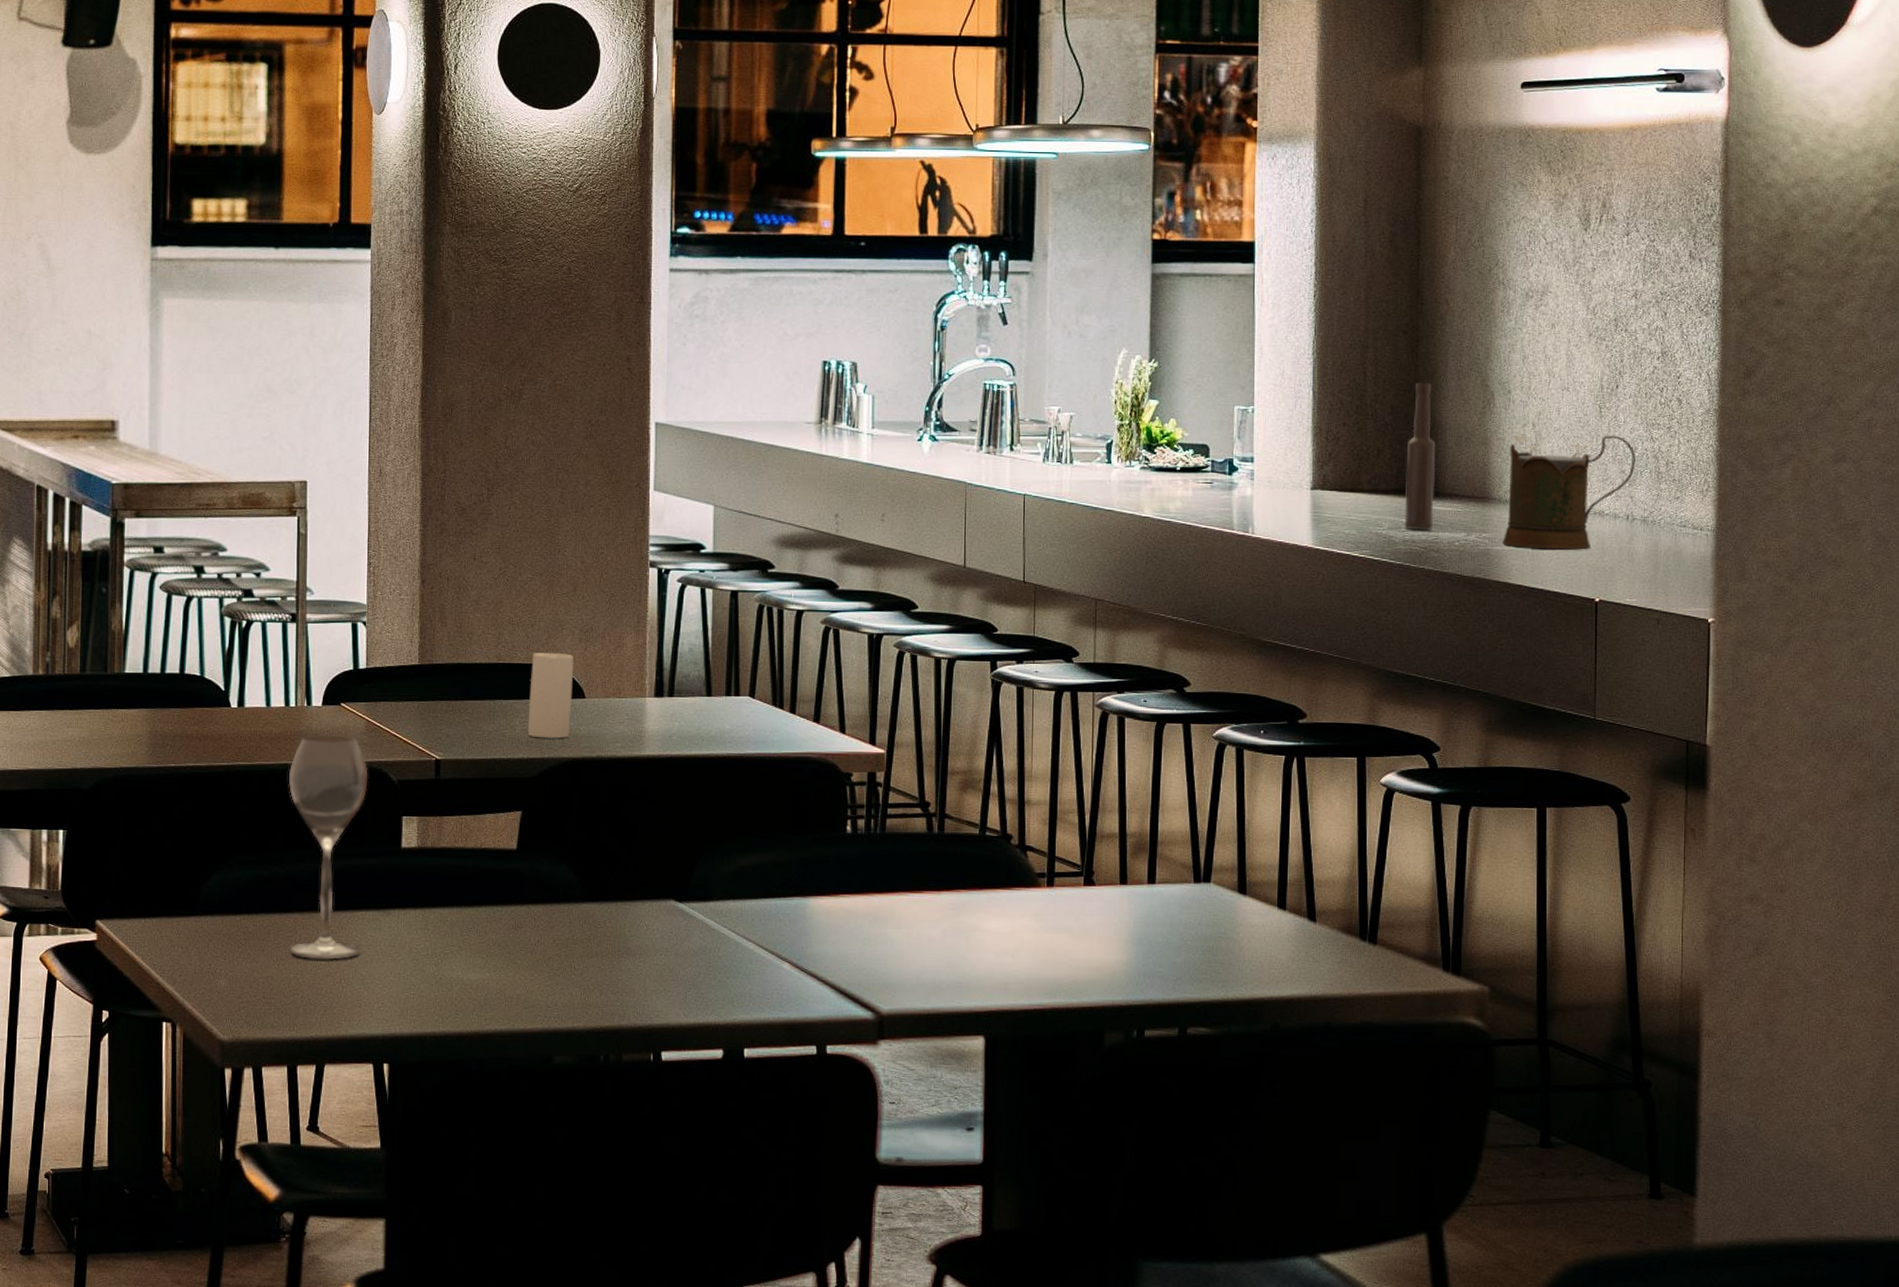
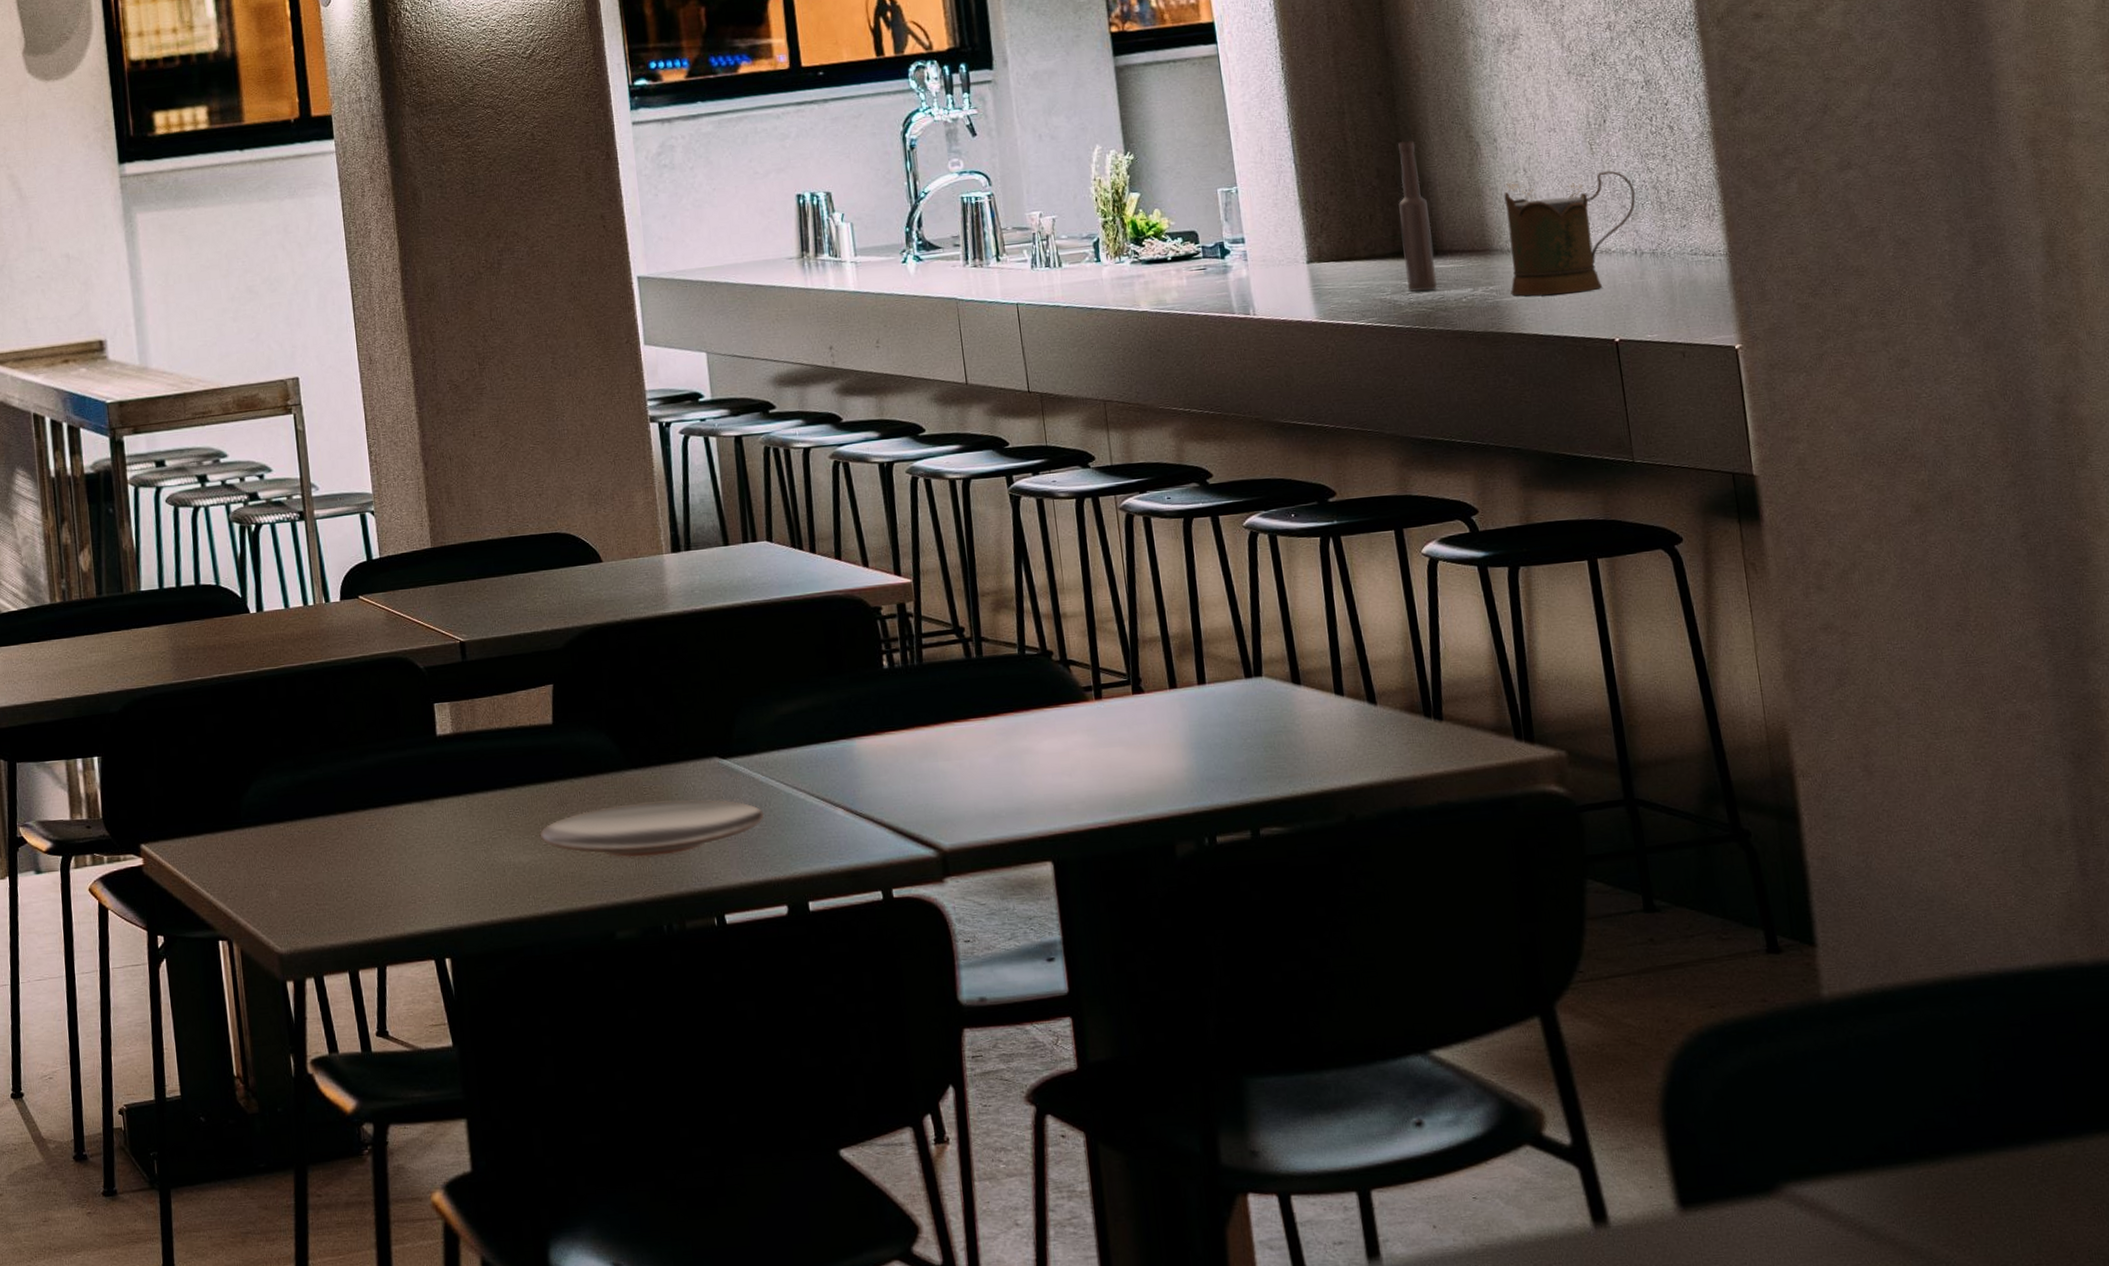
wineglass: present [289,735,368,959] -> none [315,629,409,860]
plate: none [490,935,712,988] -> present [539,799,765,858]
candle: present [527,652,574,739] -> none [544,519,592,608]

